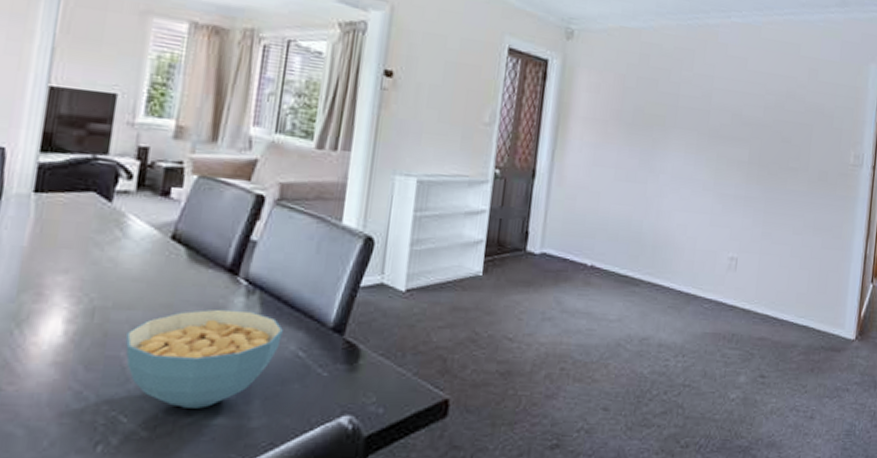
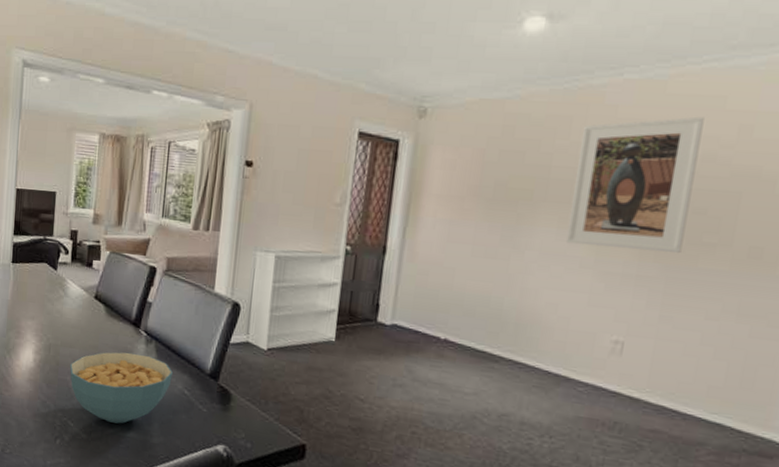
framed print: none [691,59,787,177] -> present [565,116,705,254]

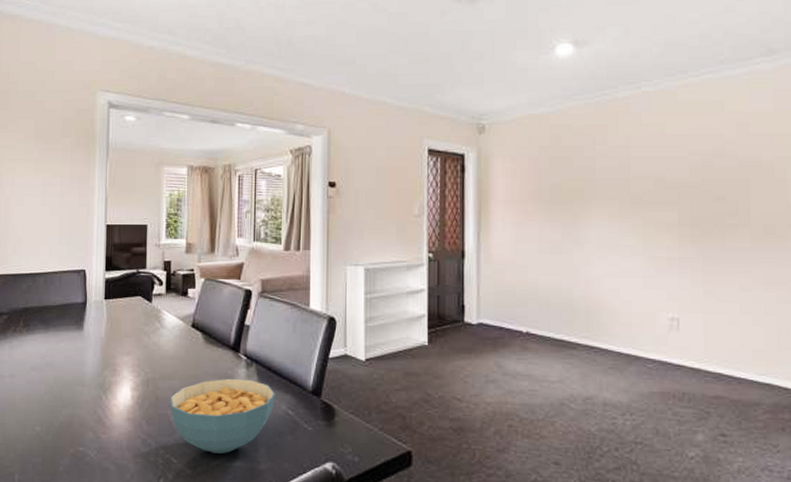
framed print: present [565,116,705,254] -> none [616,119,711,236]

